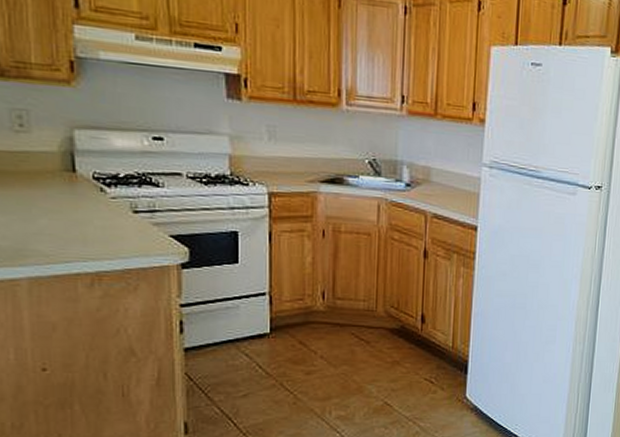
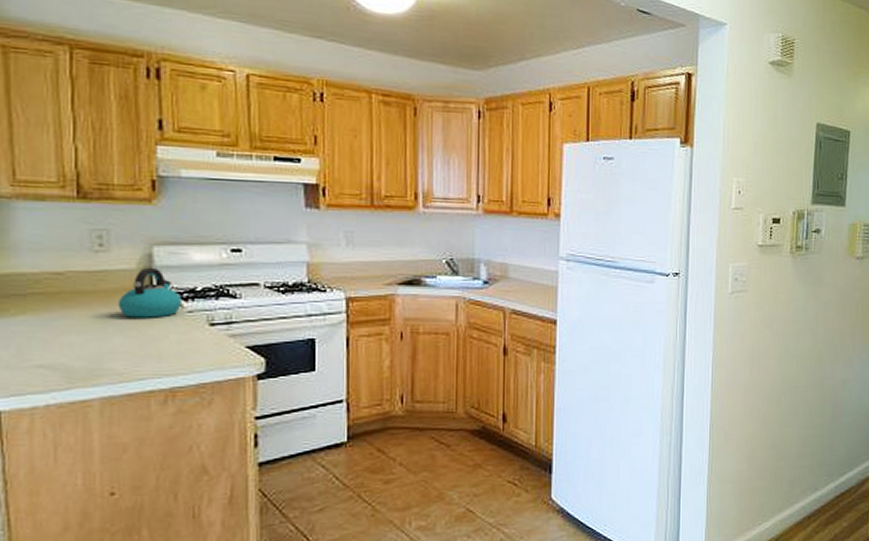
kettle: none [41,150,104,202] -> present [118,267,181,318]

